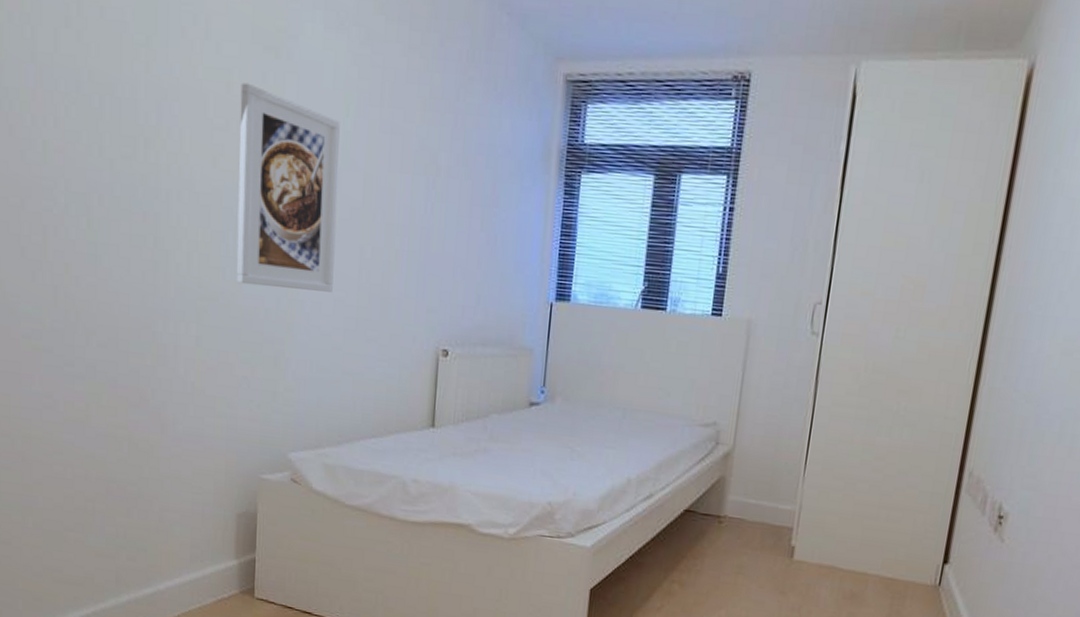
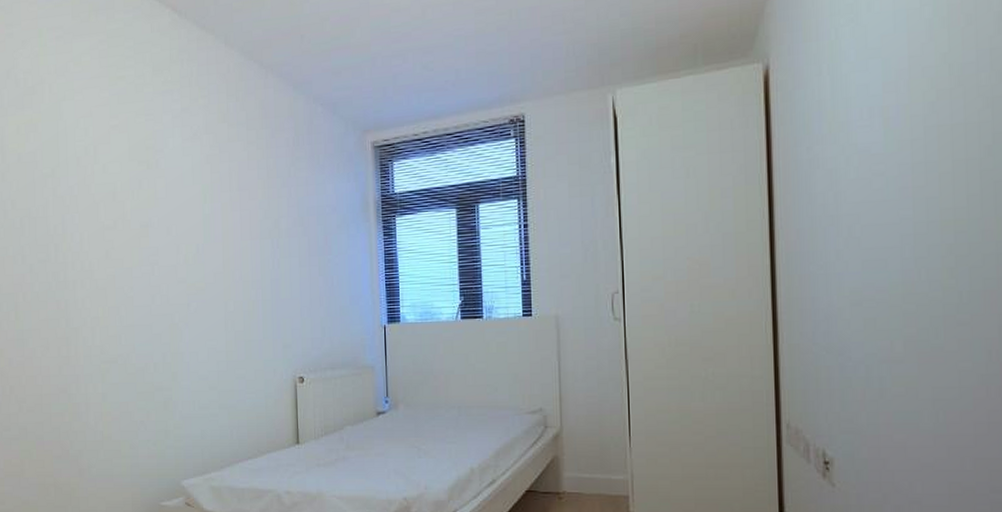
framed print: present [236,82,340,292] -> none [123,190,206,346]

